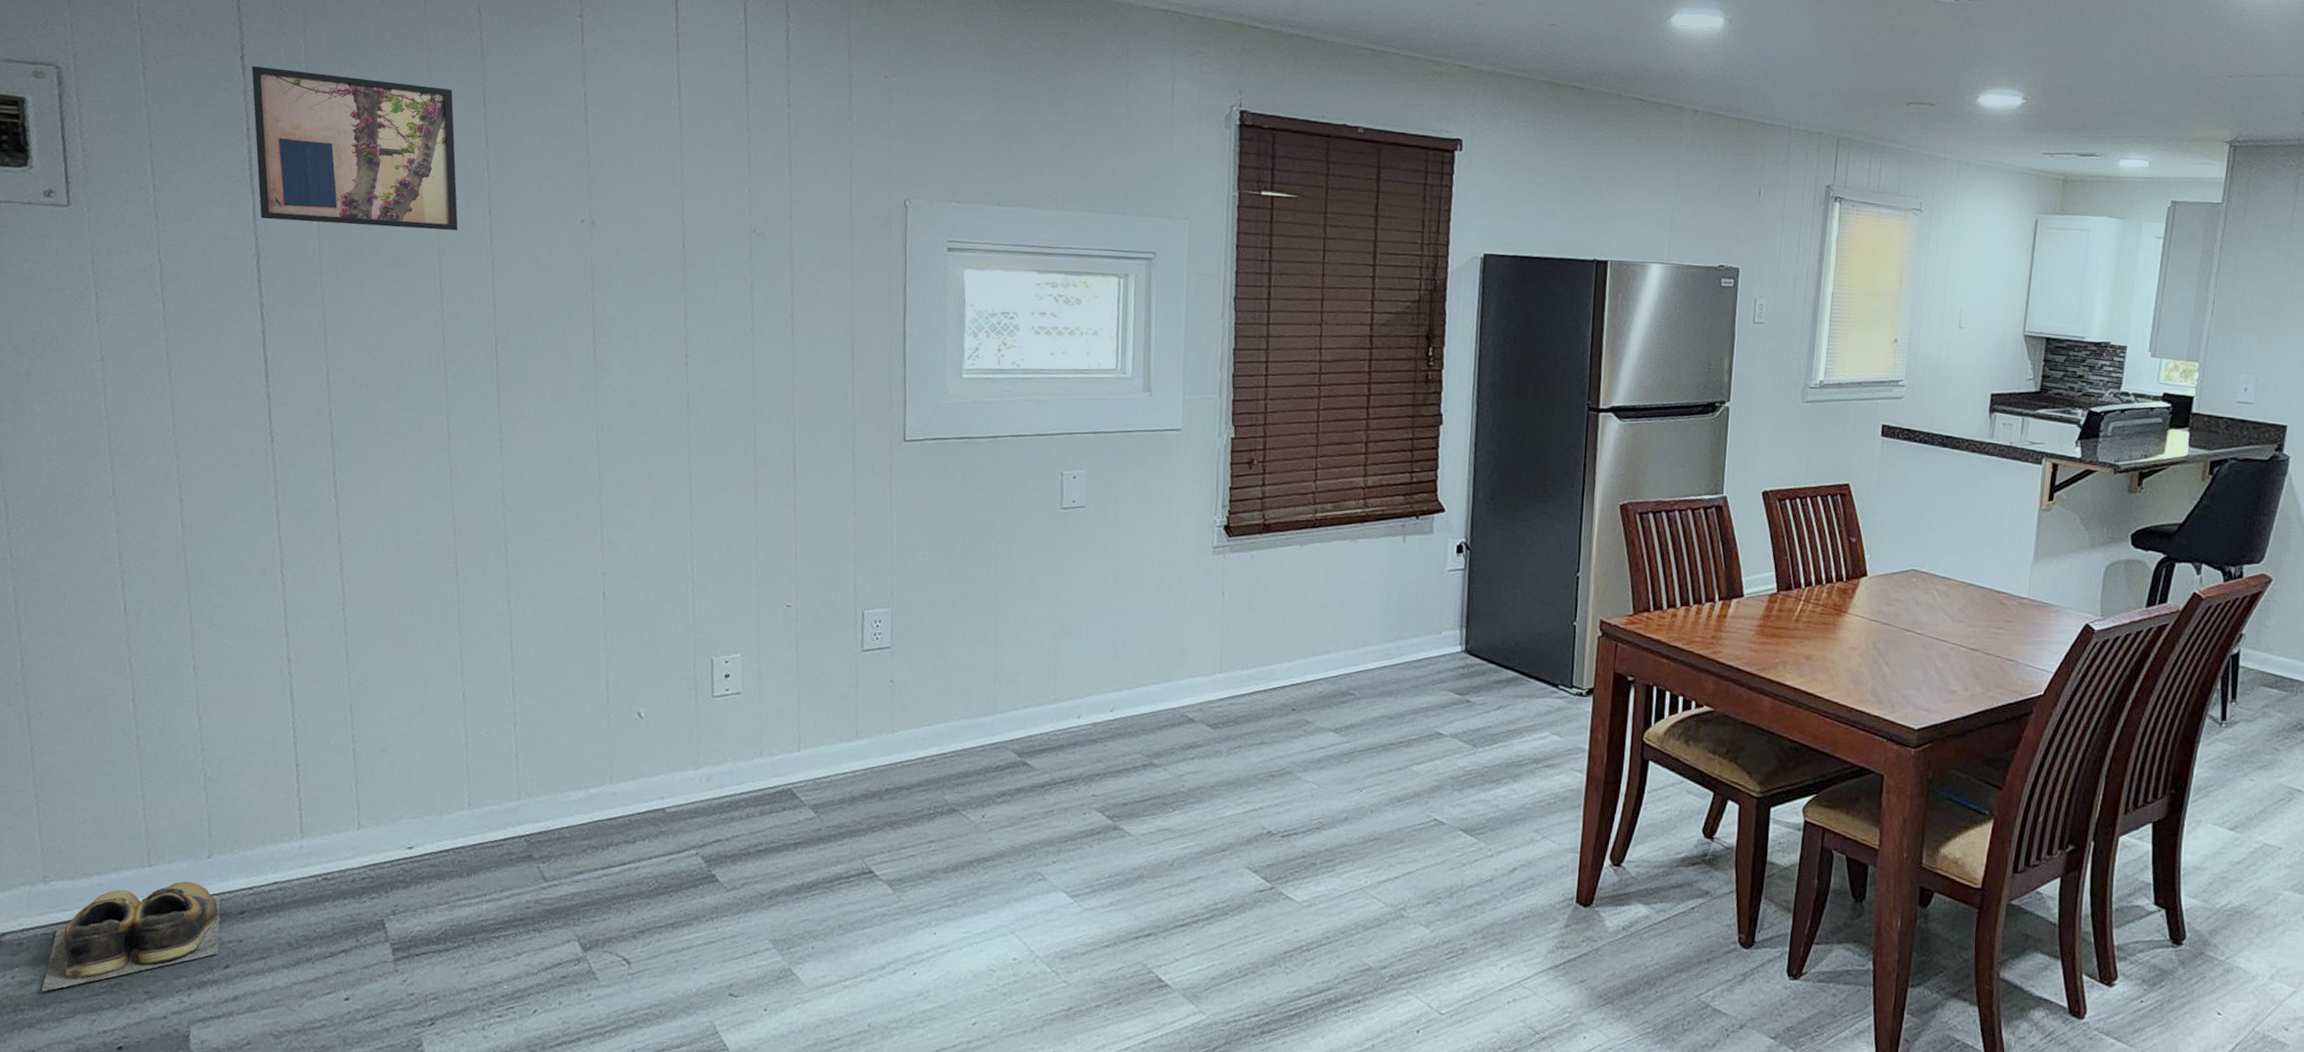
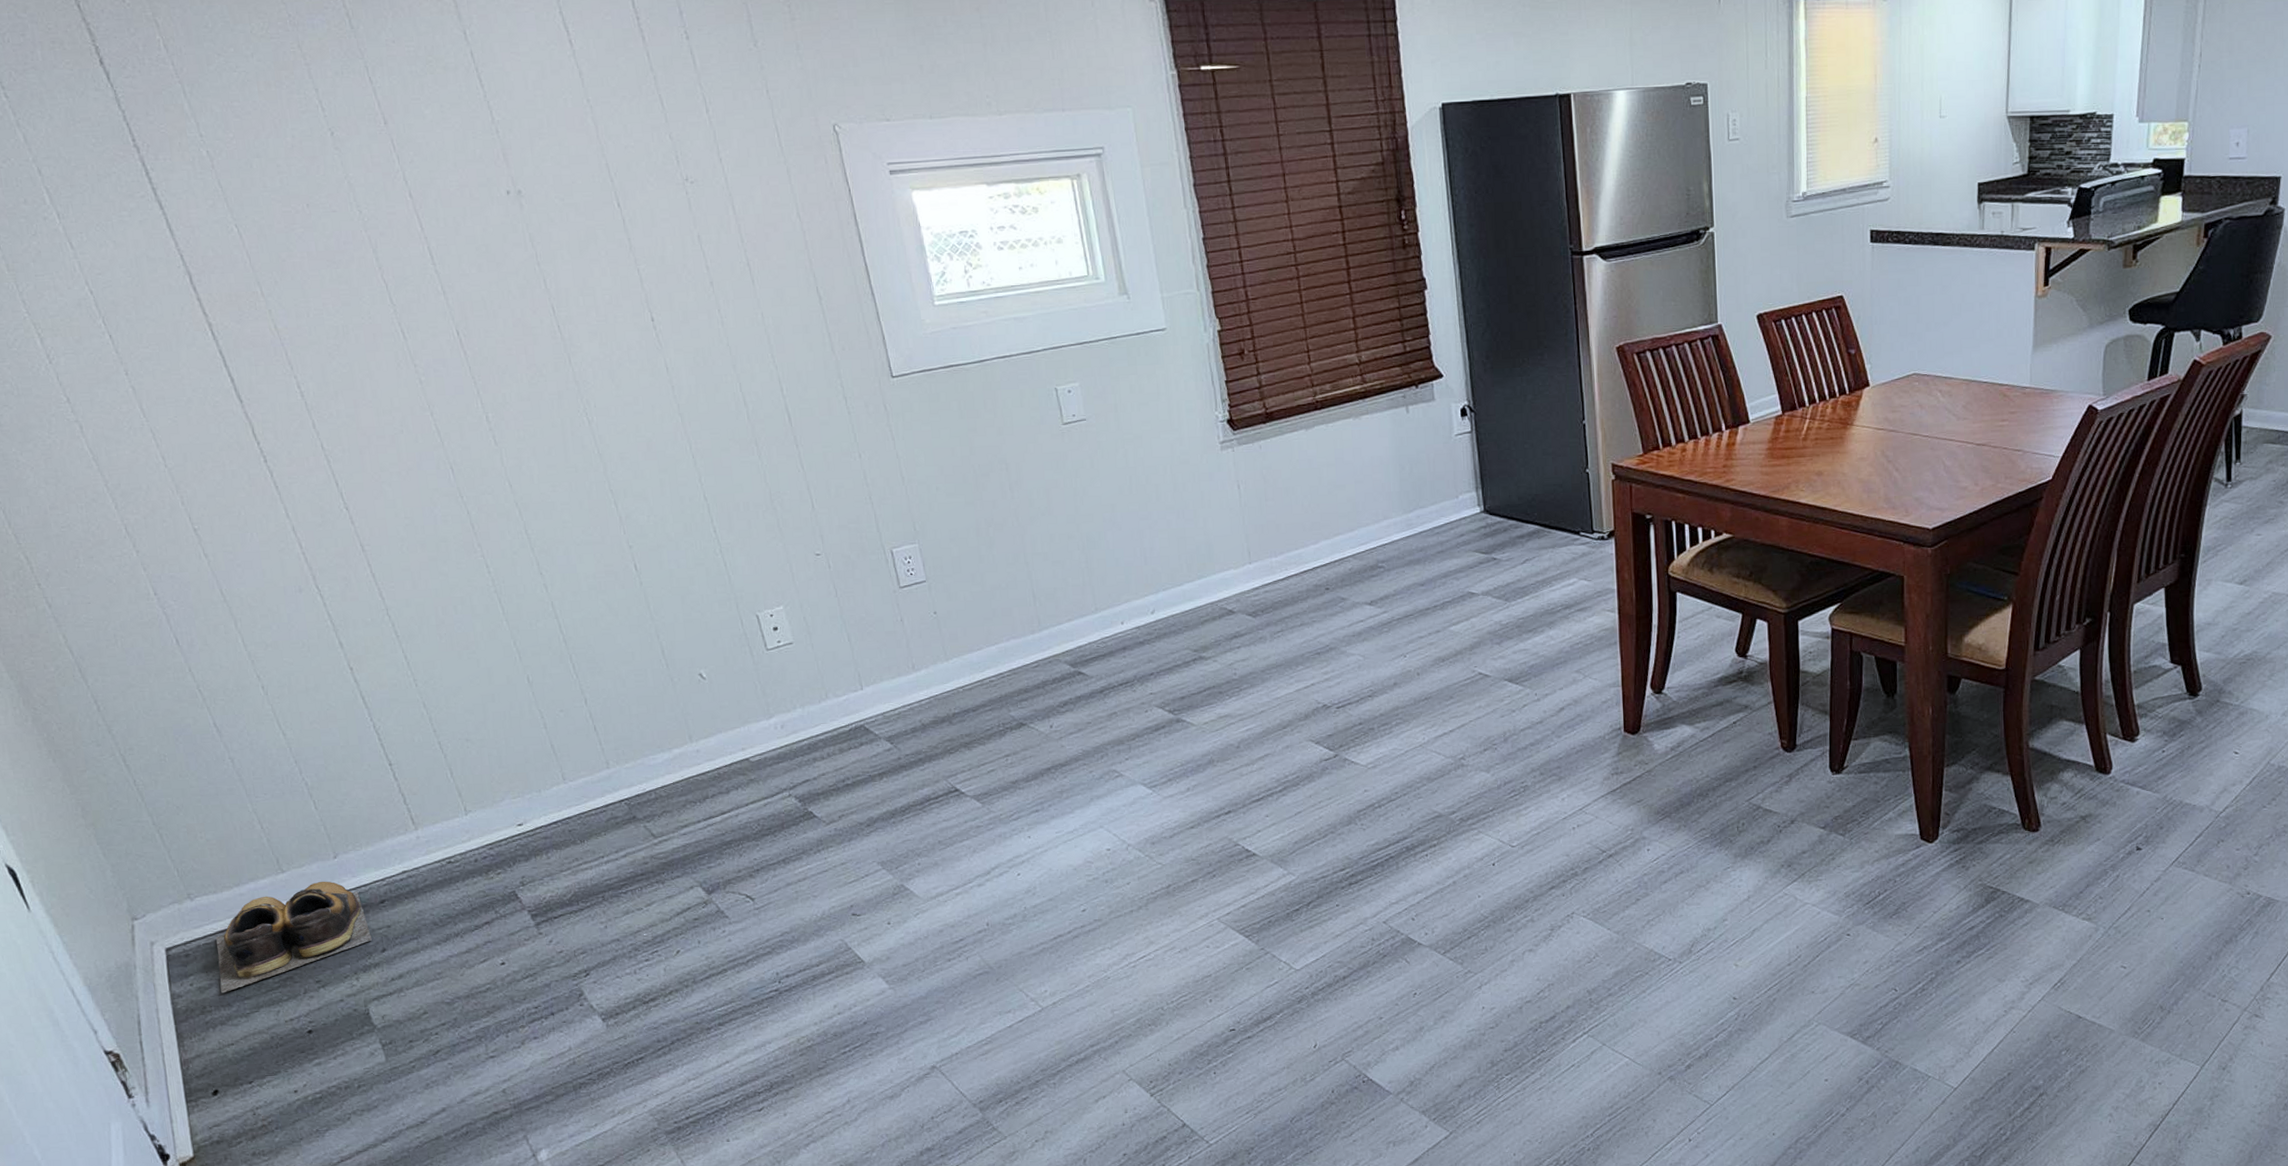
wall art: present [251,65,459,231] -> none [115,67,384,234]

